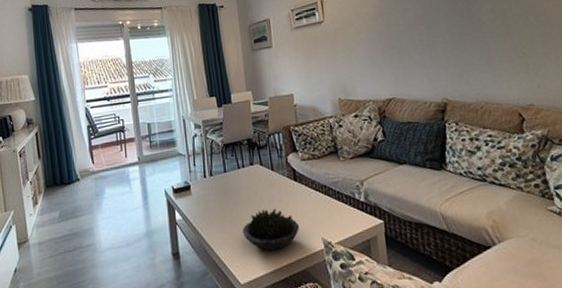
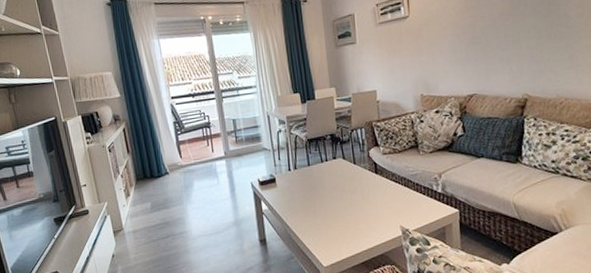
succulent plant: present [243,208,299,251] -> none [326,199,379,237]

